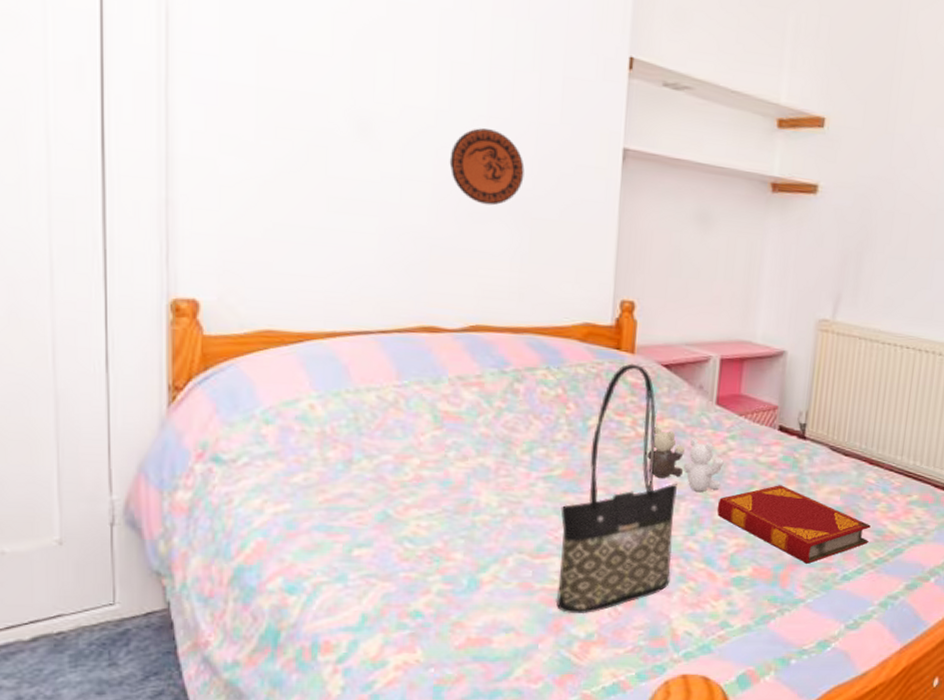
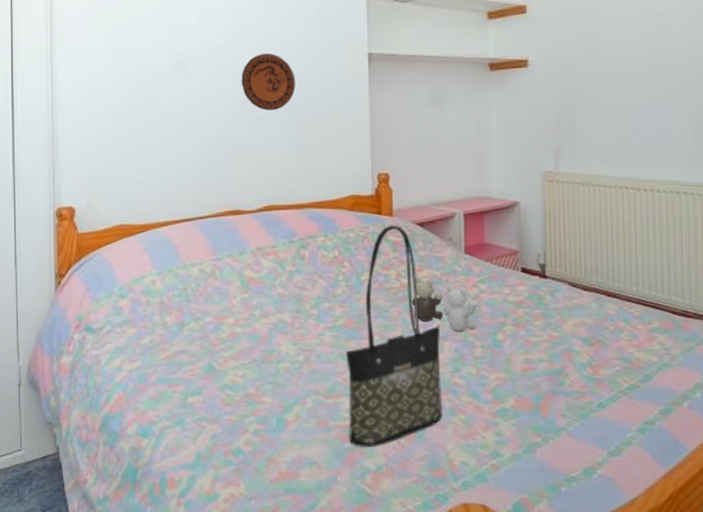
hardback book: present [717,485,870,564] -> none [476,321,618,393]

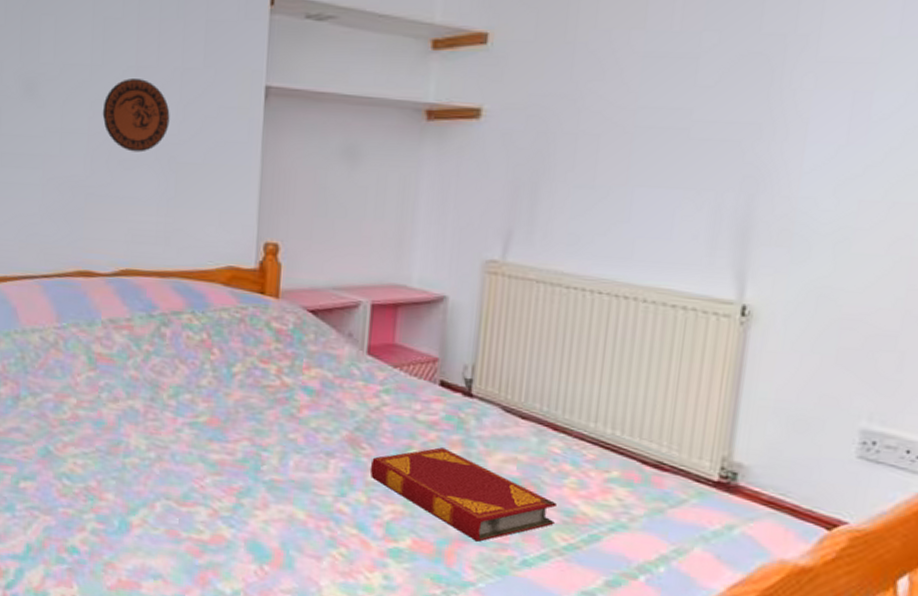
tote bag: present [345,225,443,448] -> none [202,308,326,570]
teddy bear: present [412,276,477,332] -> none [294,375,377,449]
hardback book: none [476,321,618,393] -> present [370,447,557,542]

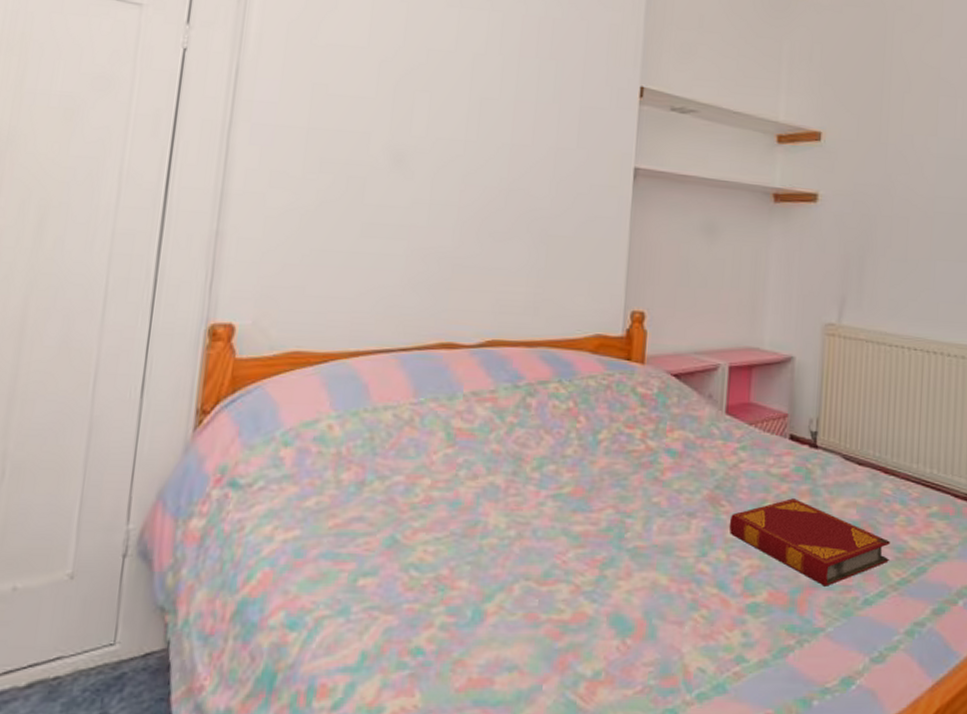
decorative plate: present [102,79,170,153] -> none [474,155,543,225]

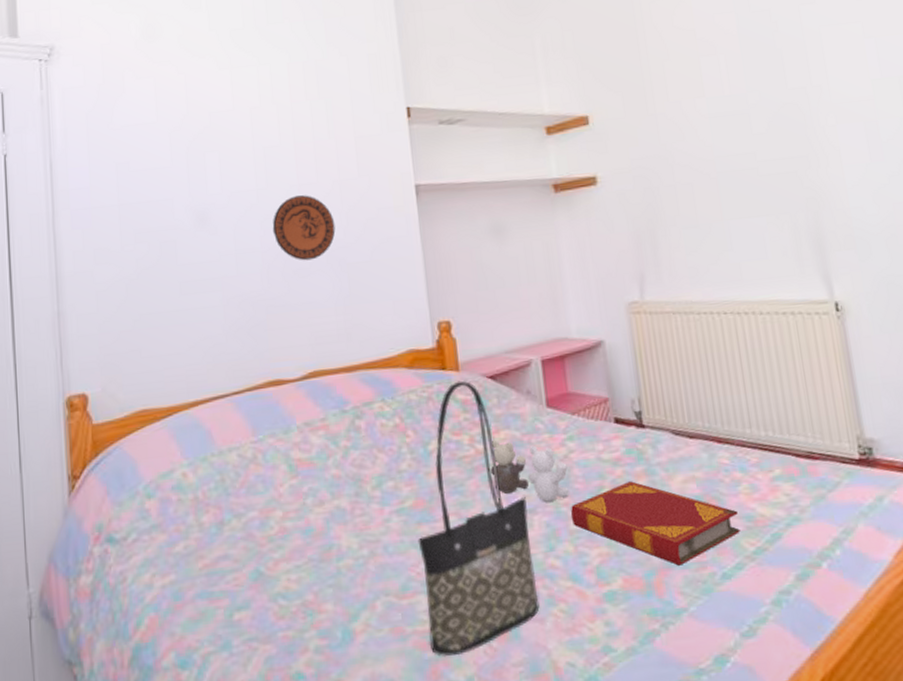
decorative plate: none [474,155,543,225] -> present [272,195,336,261]
tote bag: none [562,374,688,649] -> present [417,380,540,657]
teddy bear: none [658,438,735,508] -> present [491,439,569,502]

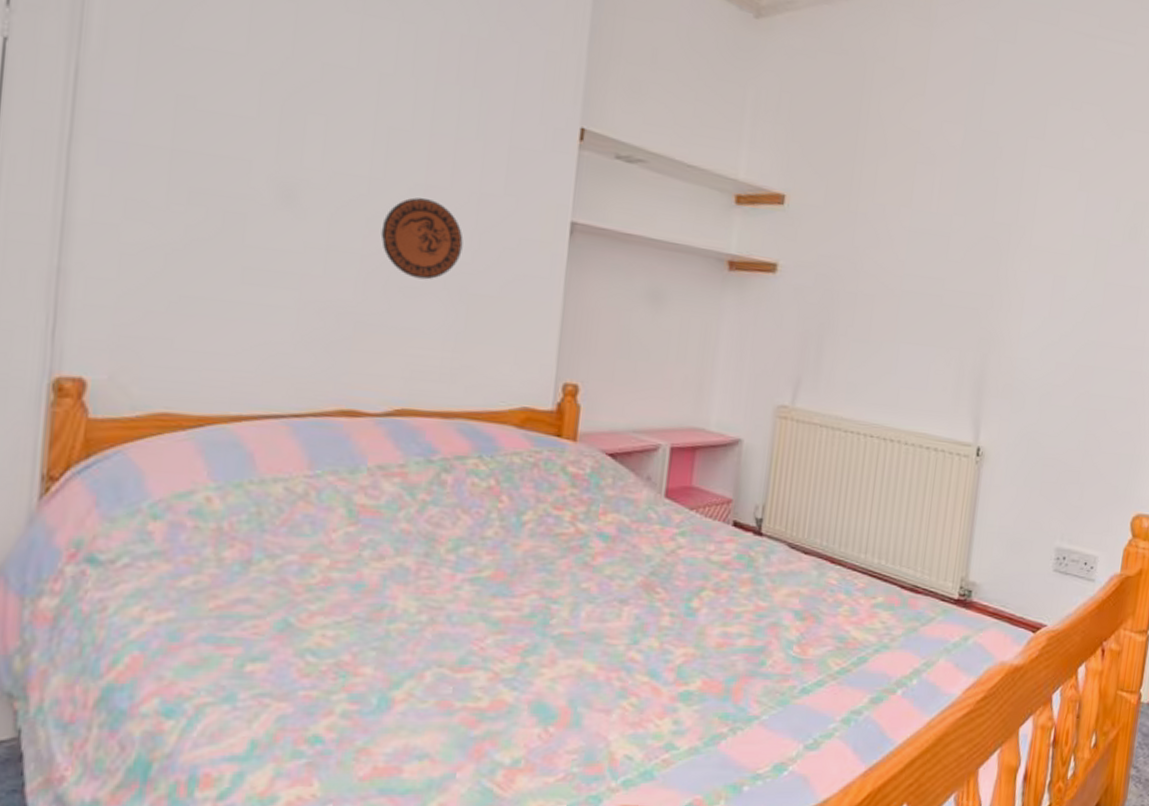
tote bag: present [417,380,540,657] -> none [478,452,620,737]
teddy bear: present [491,439,569,502] -> none [588,521,672,595]
hardback book: present [570,481,740,566] -> none [663,586,832,675]

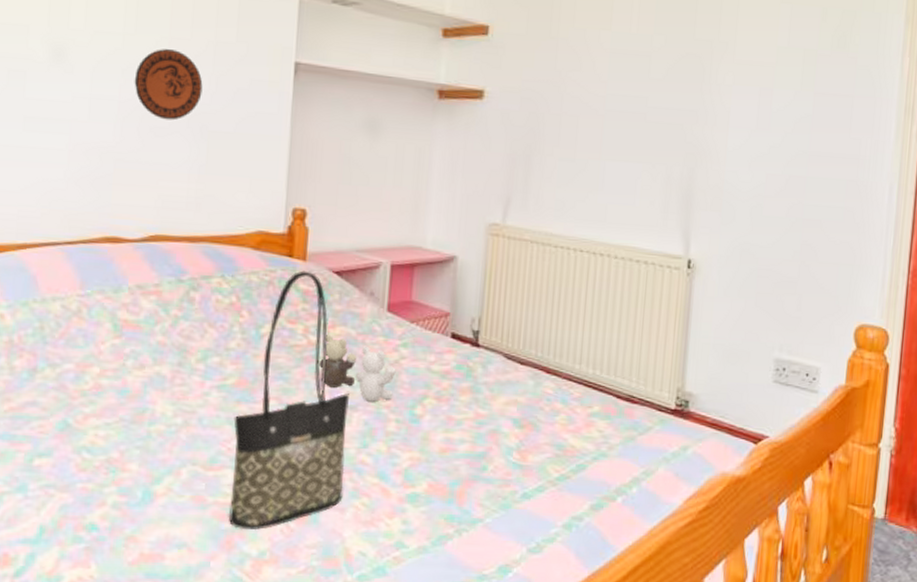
tote bag: none [478,452,620,737] -> present [228,270,349,531]
teddy bear: none [588,521,672,595] -> present [320,334,396,402]

